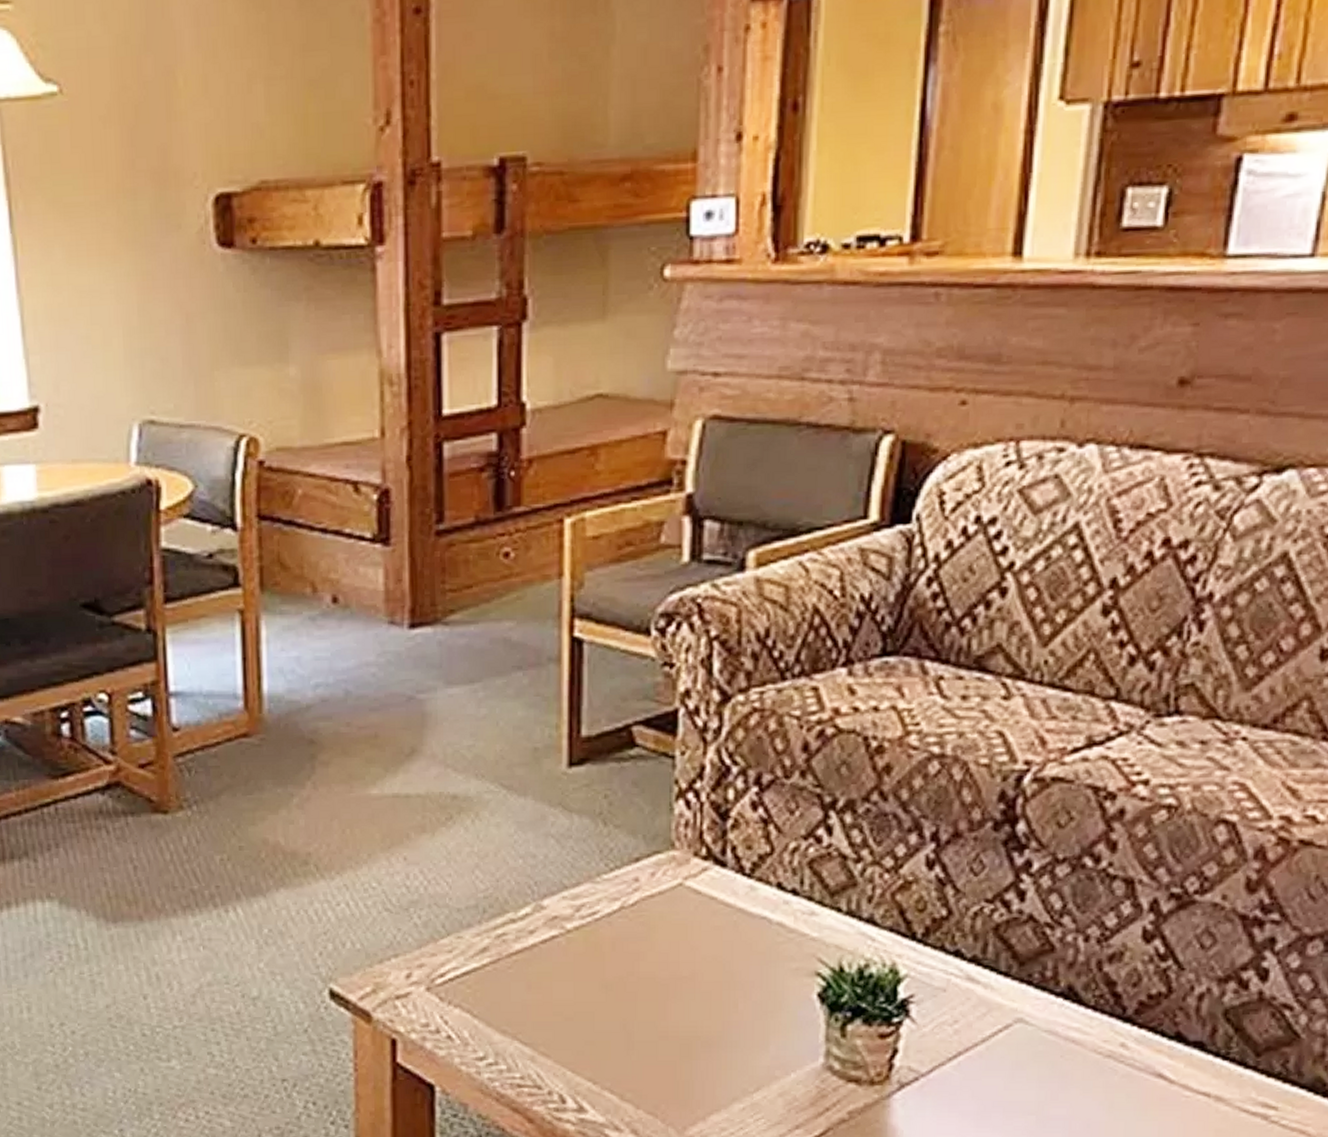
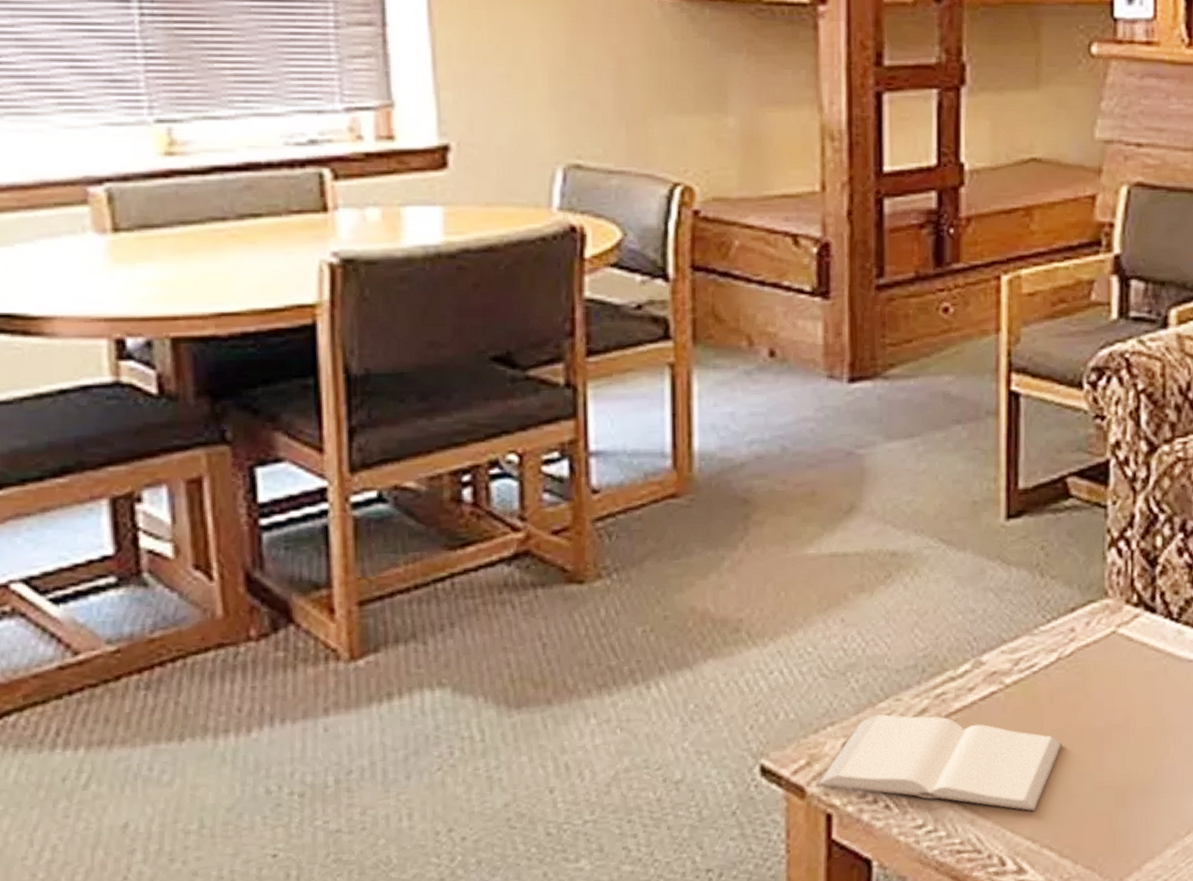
book: none [382,950,625,1054] -> present [817,714,1063,812]

